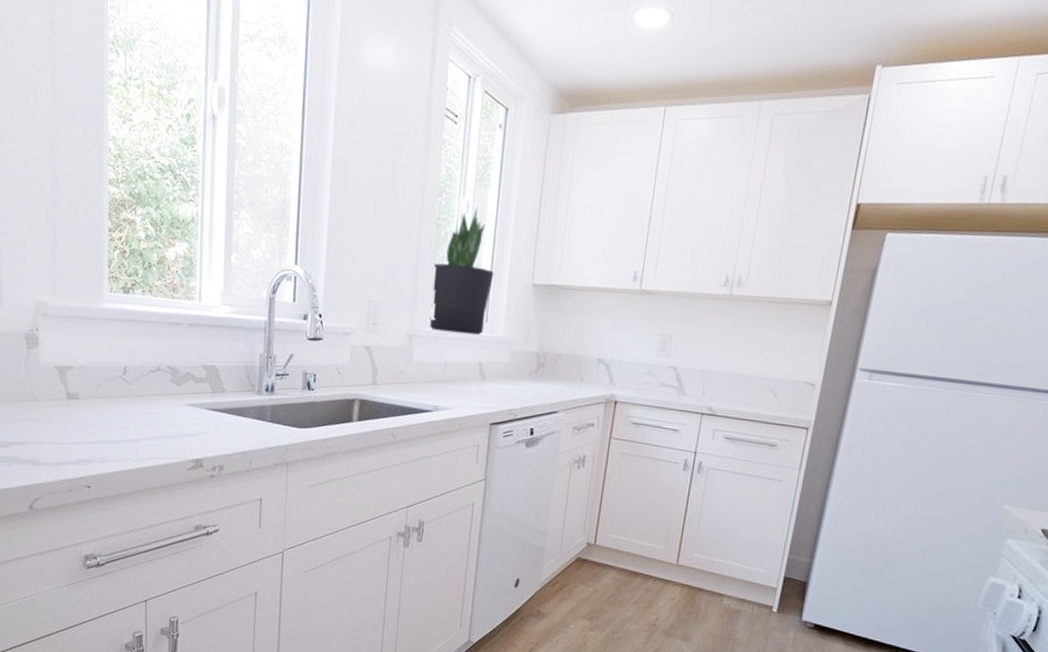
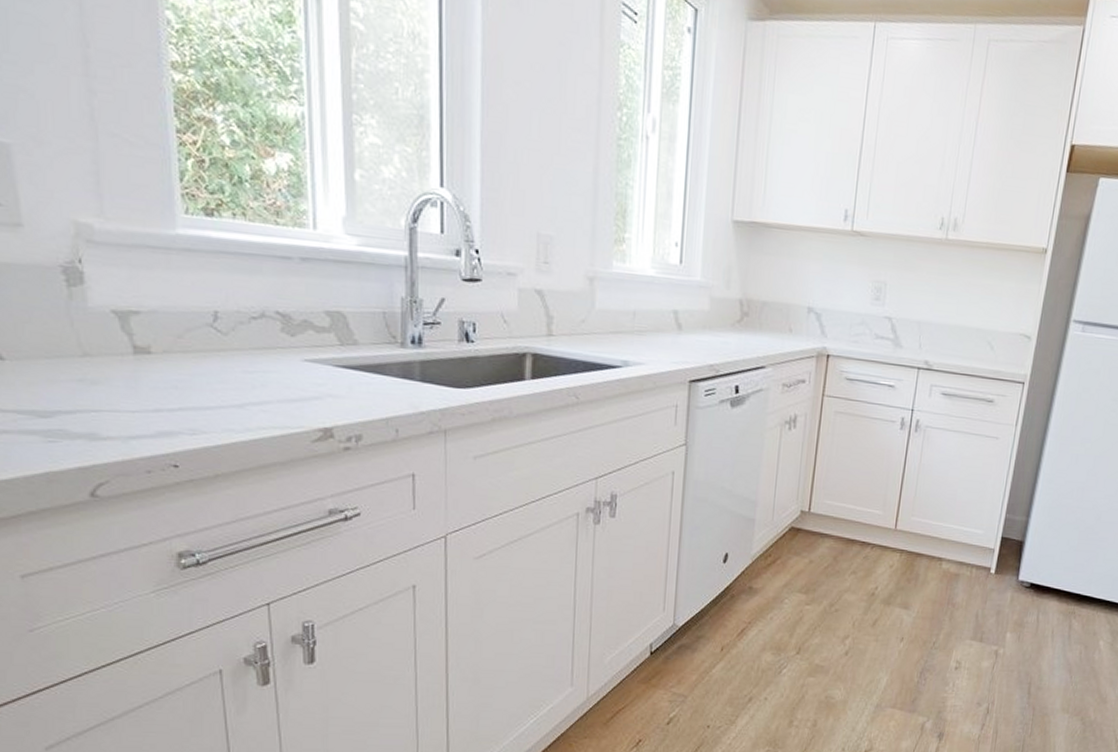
planter: present [429,205,494,335] -> none [613,124,688,279]

